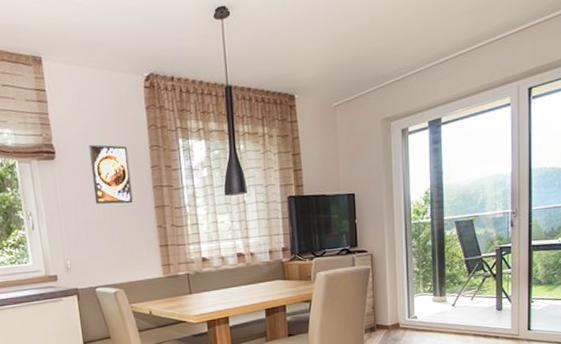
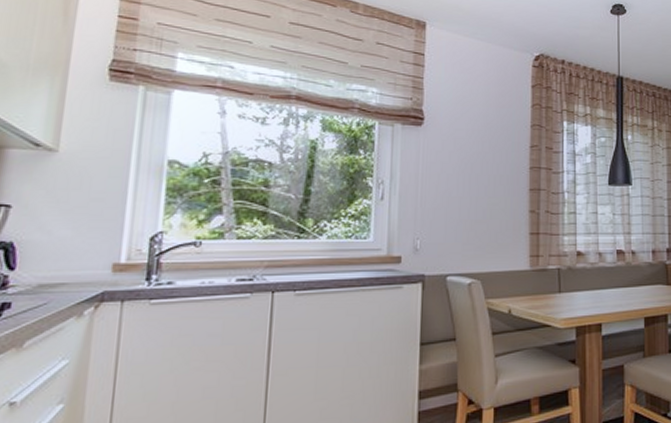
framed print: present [89,144,133,204] -> none [461,115,506,183]

